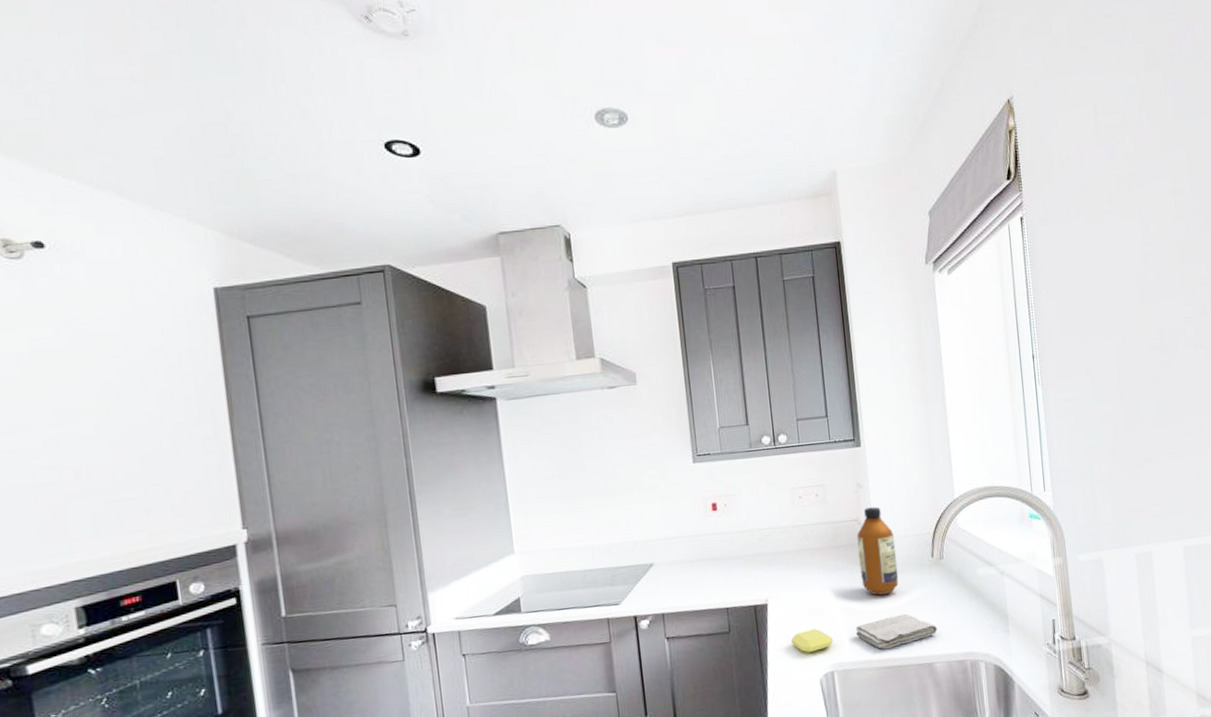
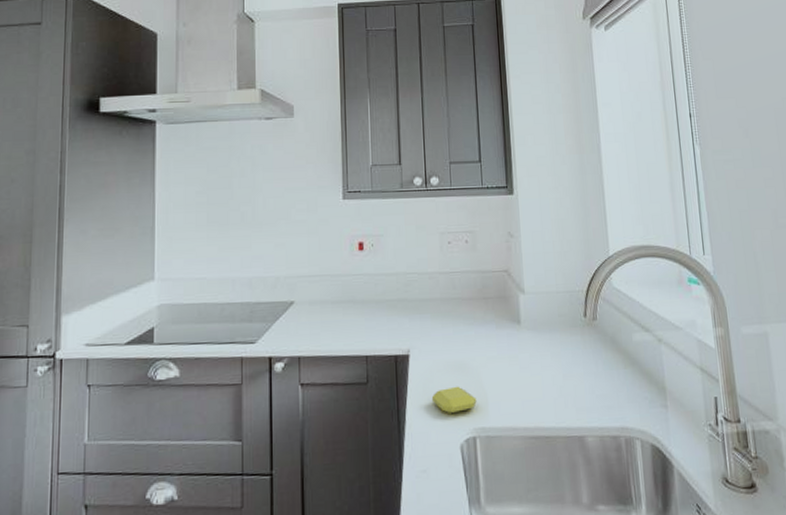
washcloth: present [855,613,938,649] -> none [501,377,589,416]
bottle: present [857,506,899,596] -> none [506,258,549,355]

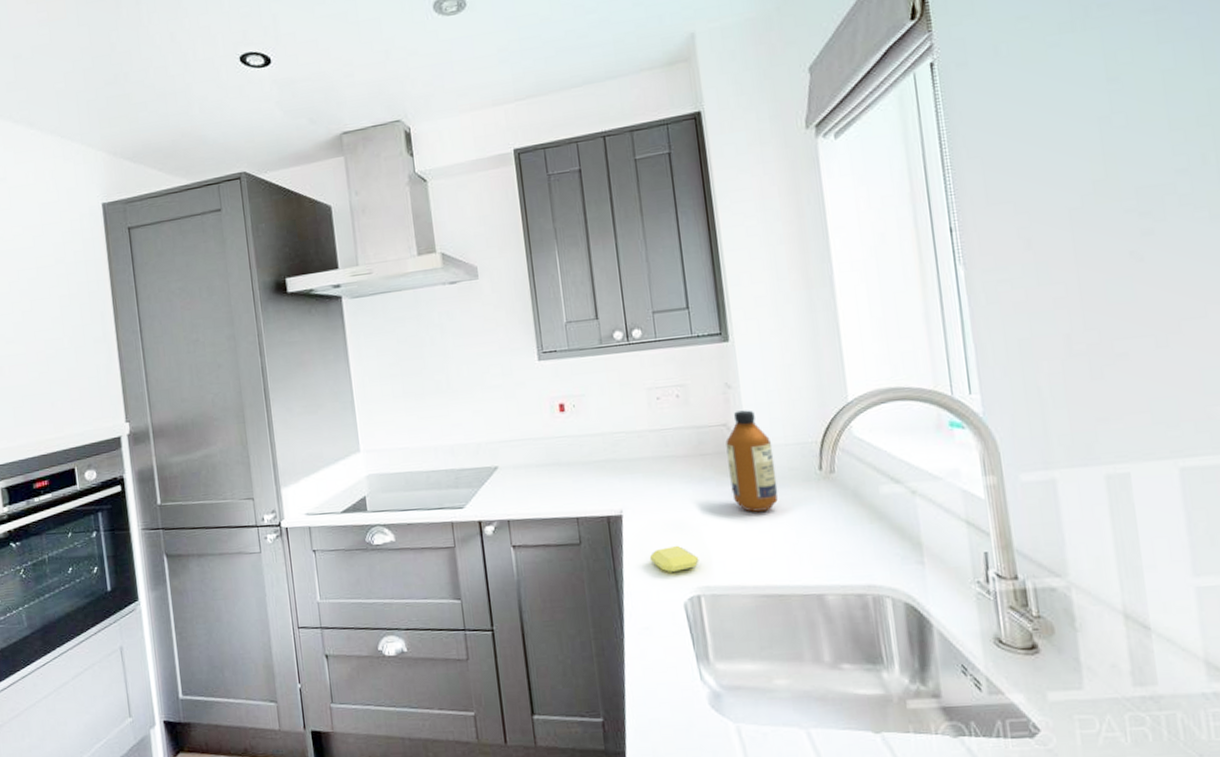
bottle: none [506,258,549,355] -> present [725,410,778,512]

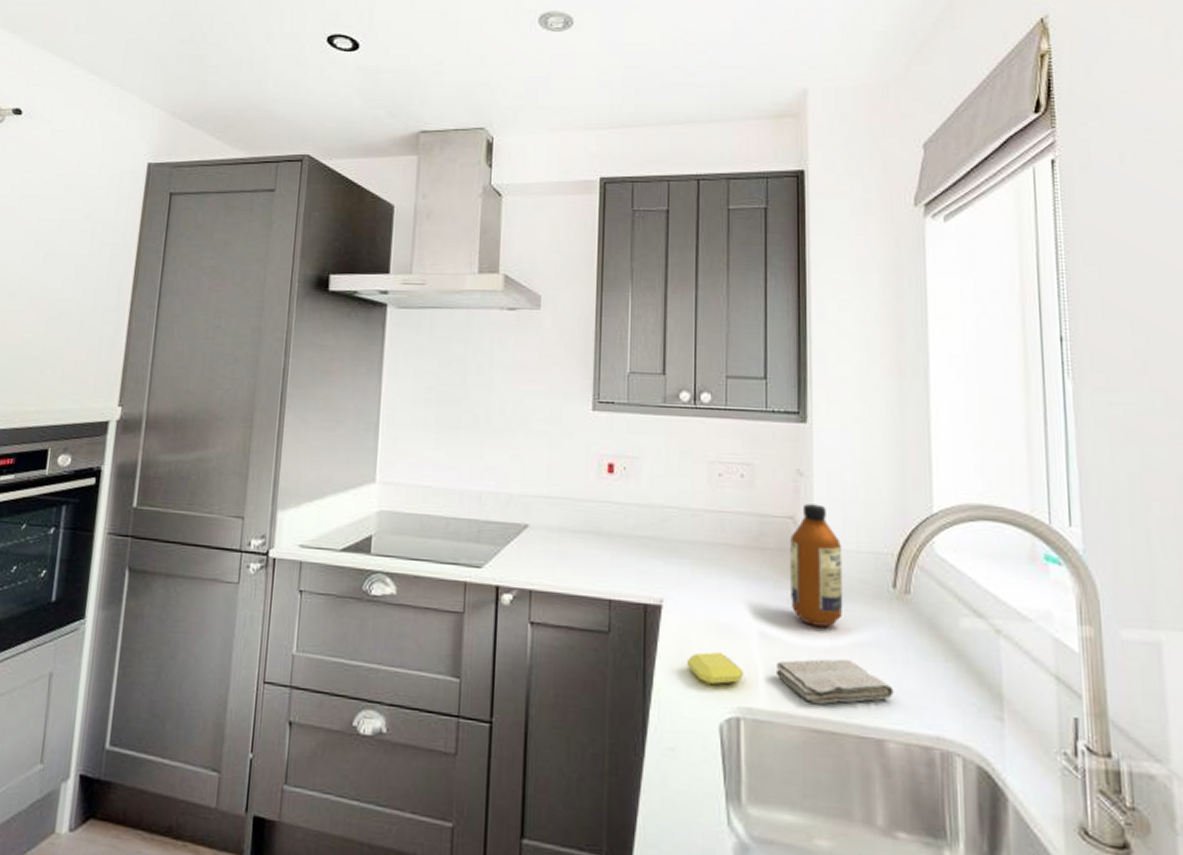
washcloth: none [726,534,829,574] -> present [775,658,894,704]

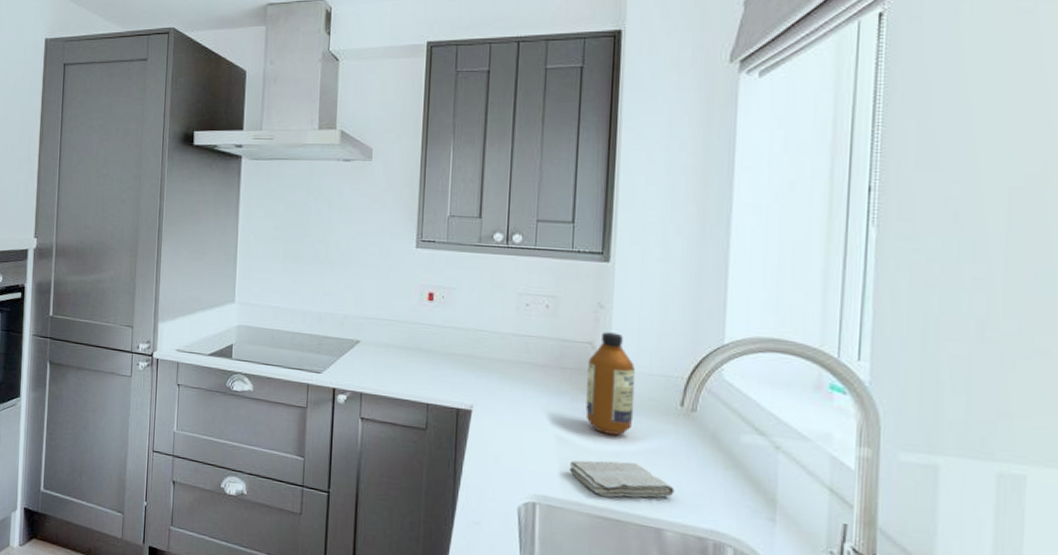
soap bar: present [686,651,744,686] -> none [491,449,541,476]

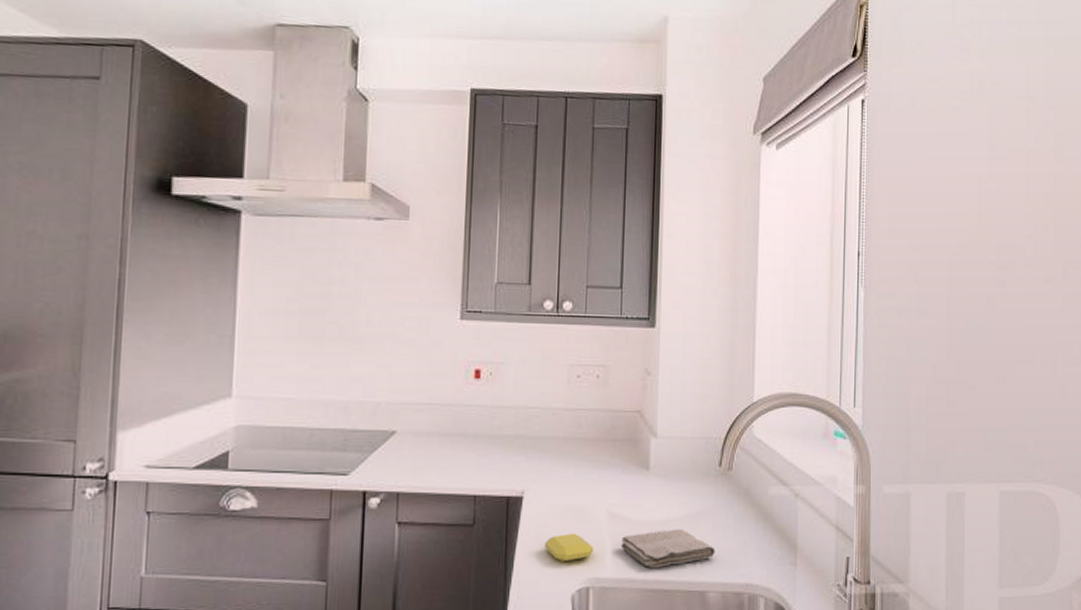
soap bar: none [491,449,541,476] -> present [544,533,594,563]
bottle: present [585,332,636,436] -> none [635,399,680,503]

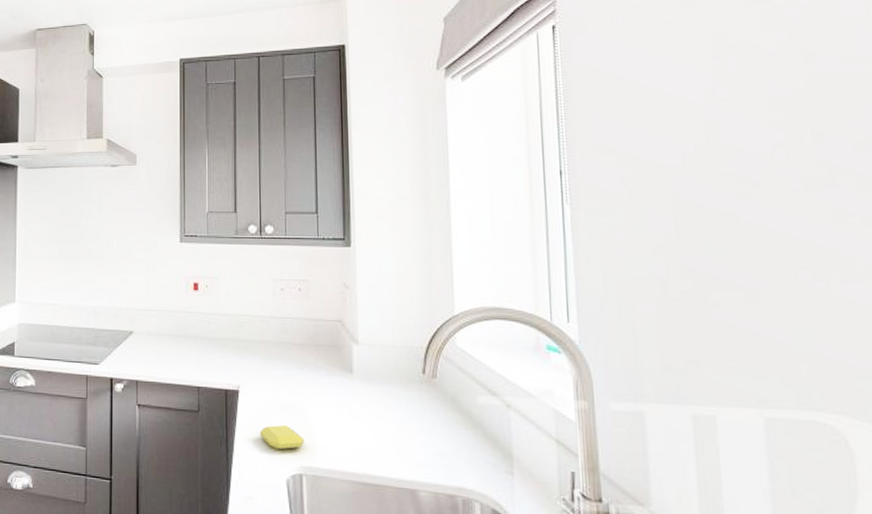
washcloth: present [620,529,715,568] -> none [329,428,424,463]

